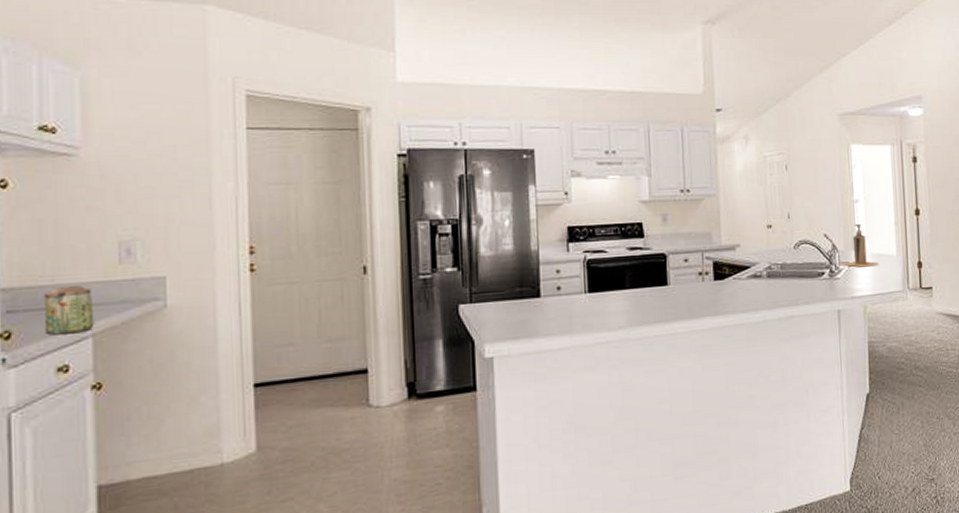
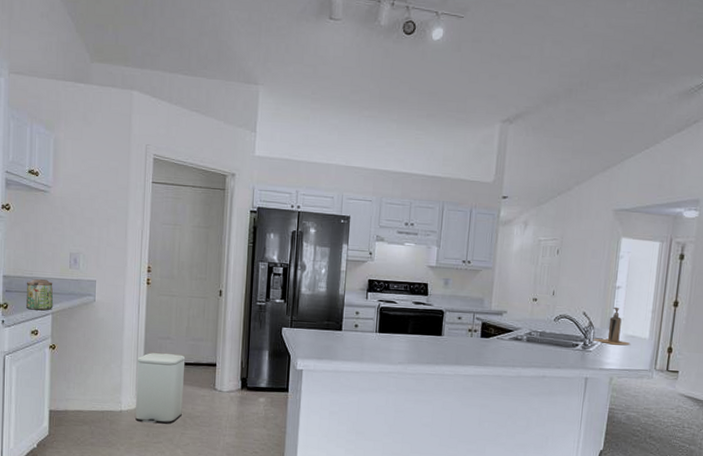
pedal bin: none [244,365,322,476] -> present [135,353,186,424]

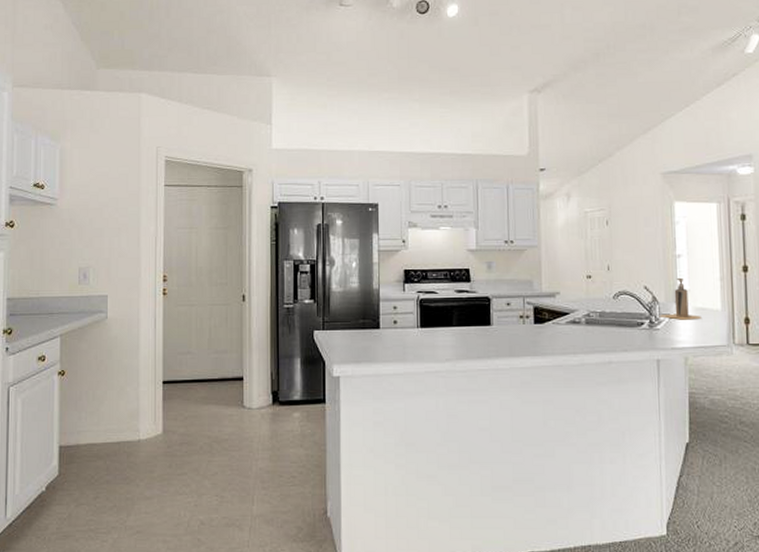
canister: present [25,279,54,311] -> none [31,299,62,333]
pedal bin: present [135,353,186,424] -> none [156,371,209,453]

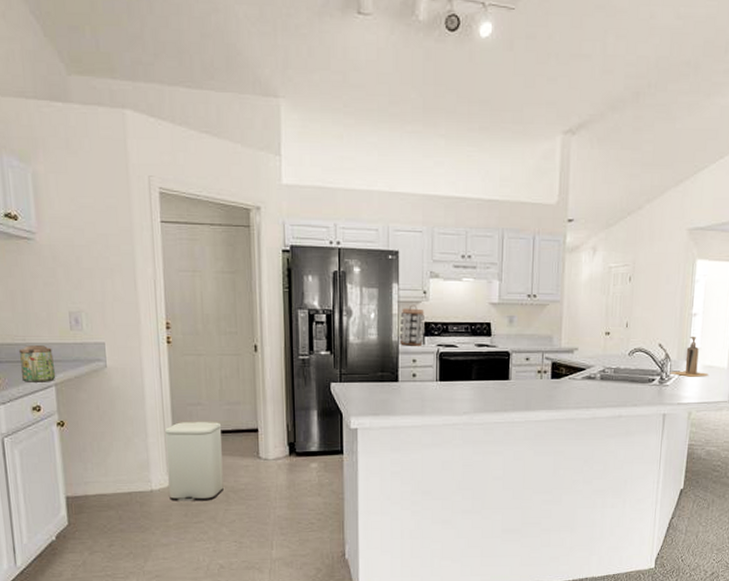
canister: none [31,299,62,333] -> present [18,346,56,382]
pedal bin: none [156,371,209,453] -> present [165,422,224,502]
spice rack: none [380,253,404,293] -> present [399,304,424,346]

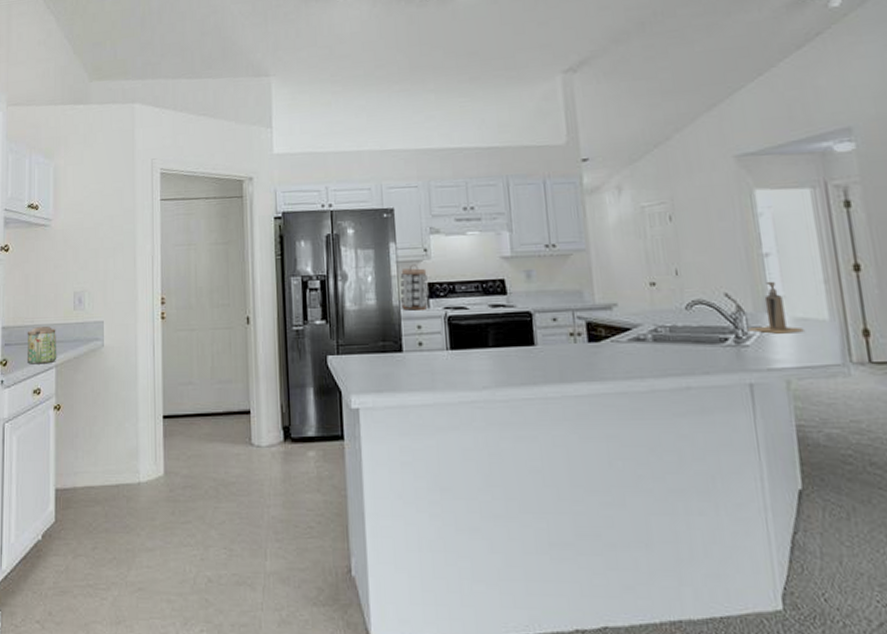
pedal bin: present [165,422,224,502] -> none [156,403,213,498]

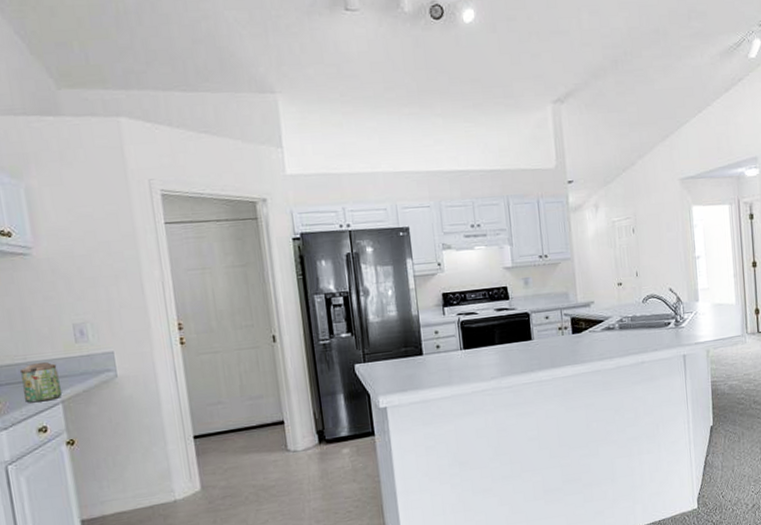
spice rack: present [399,264,429,310] -> none [417,277,443,319]
soap dispenser: present [747,281,804,334] -> none [683,277,719,317]

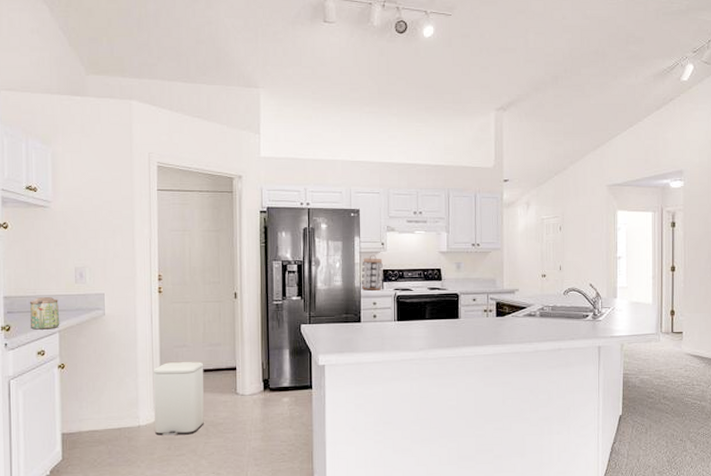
pedal bin: none [185,419,253,510] -> present [154,362,204,437]
spice rack: none [417,277,443,319] -> present [361,254,383,291]

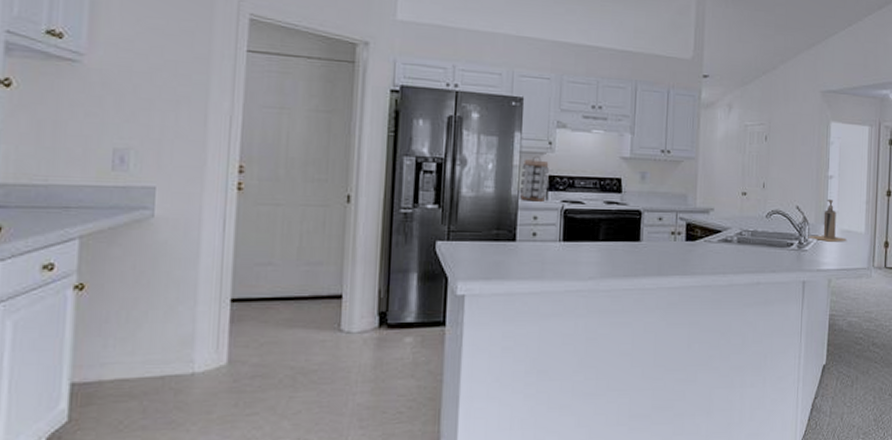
canister: present [29,297,60,330] -> none [33,187,83,234]
pedal bin: present [154,362,204,437] -> none [216,286,296,389]
soap dispenser: none [601,276,636,313] -> present [808,199,846,242]

